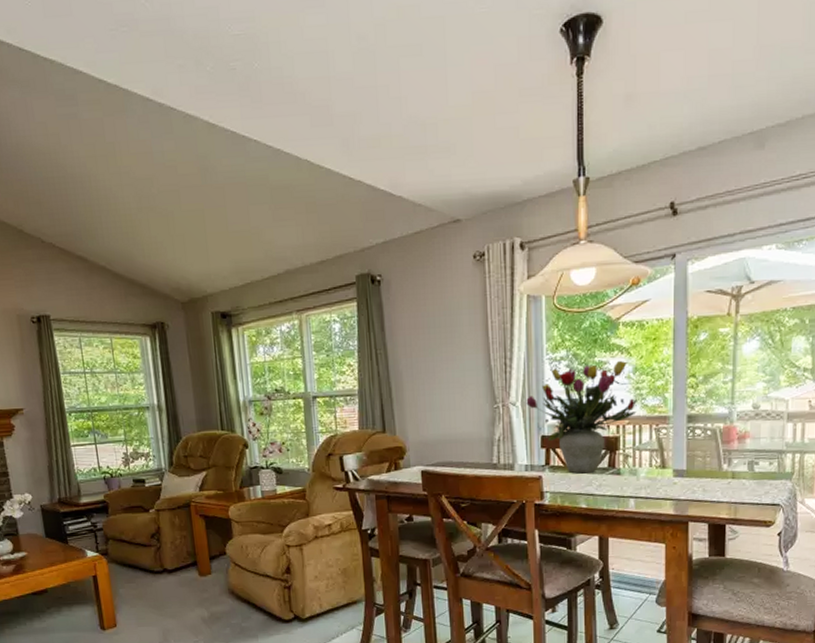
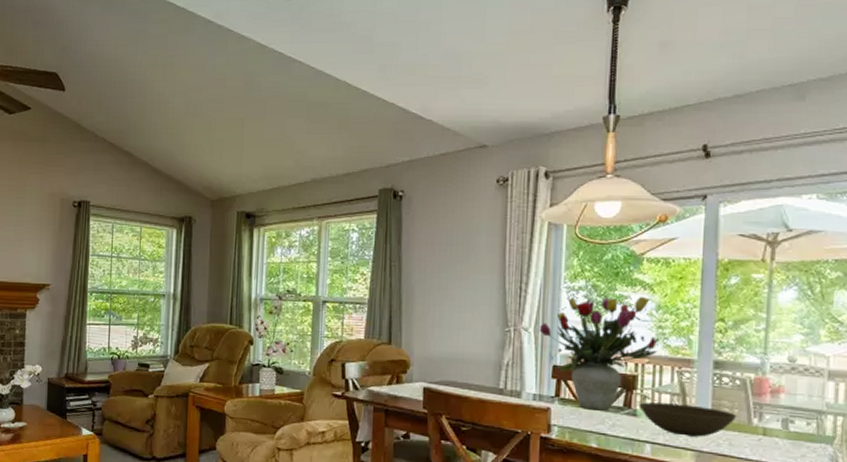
bowl: none [622,458,708,488] -> present [639,402,736,437]

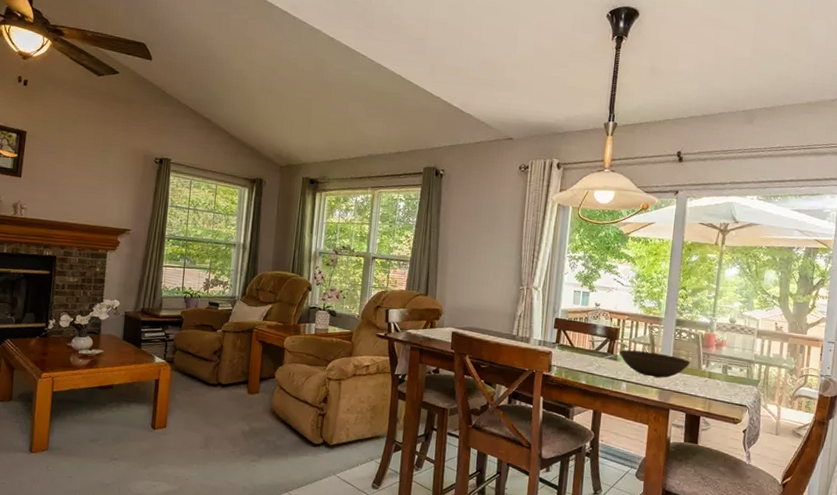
flower arrangement: present [539,296,659,411] -> none [546,265,637,356]

